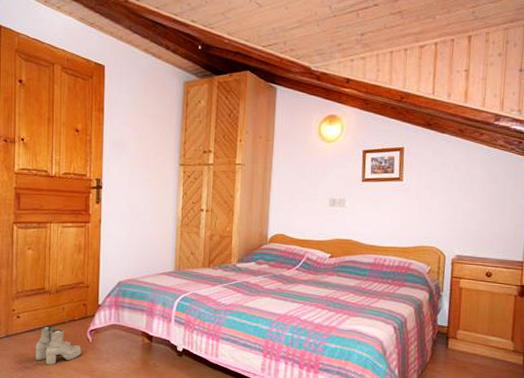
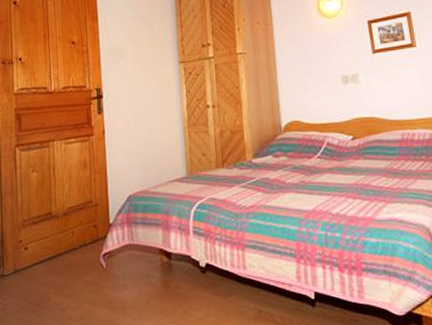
boots: present [36,325,82,366] -> none [47,253,96,301]

